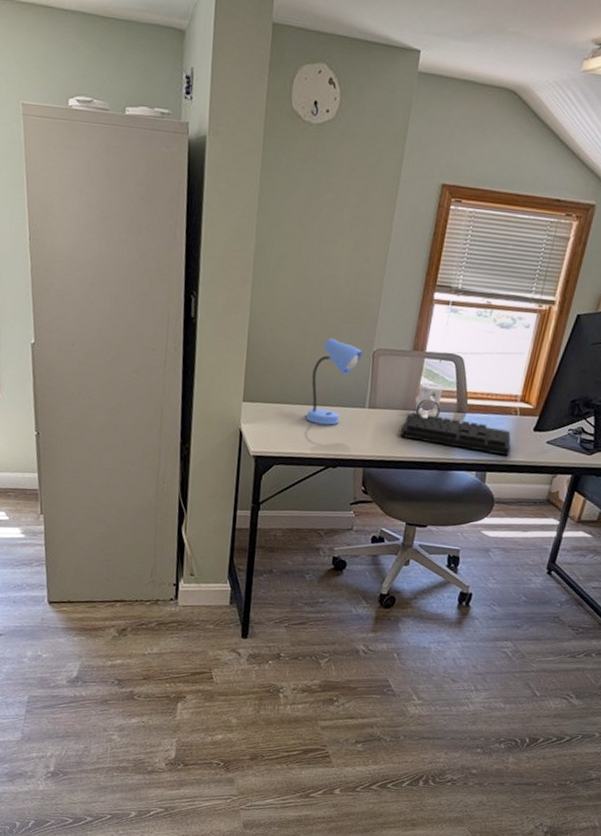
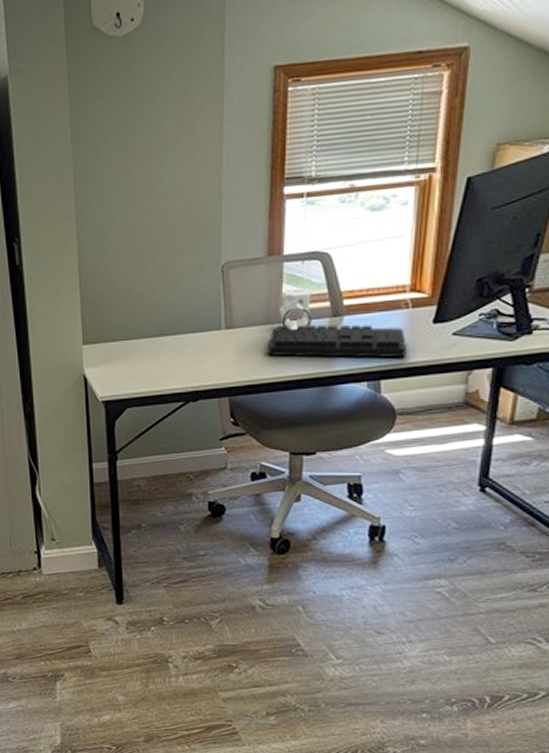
desk lamp: present [305,337,363,426] -> none [154,259,210,356]

